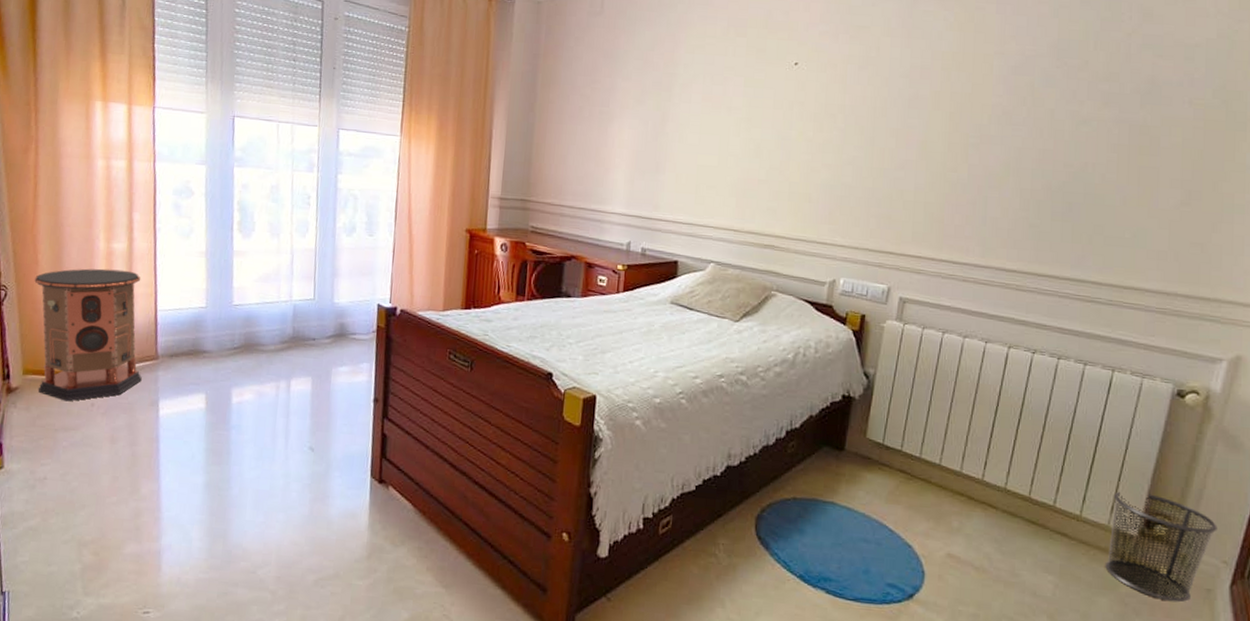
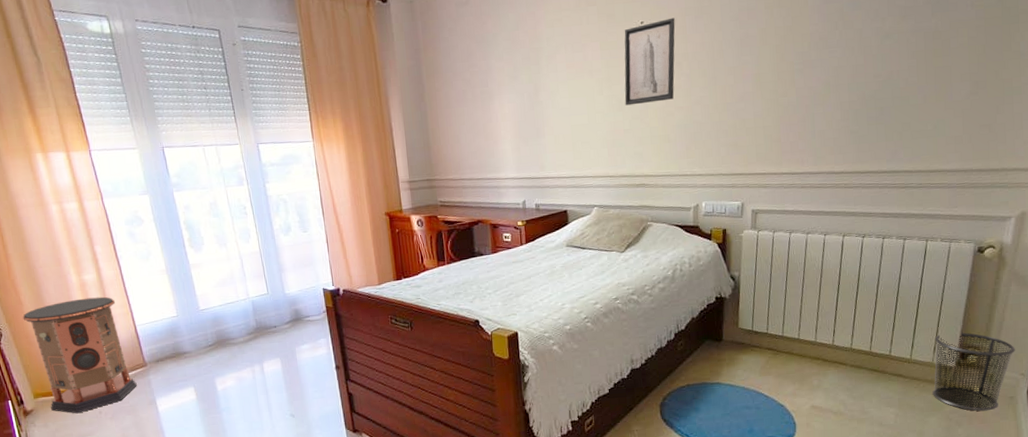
wall art: none [764,63,835,155] -> present [624,17,675,106]

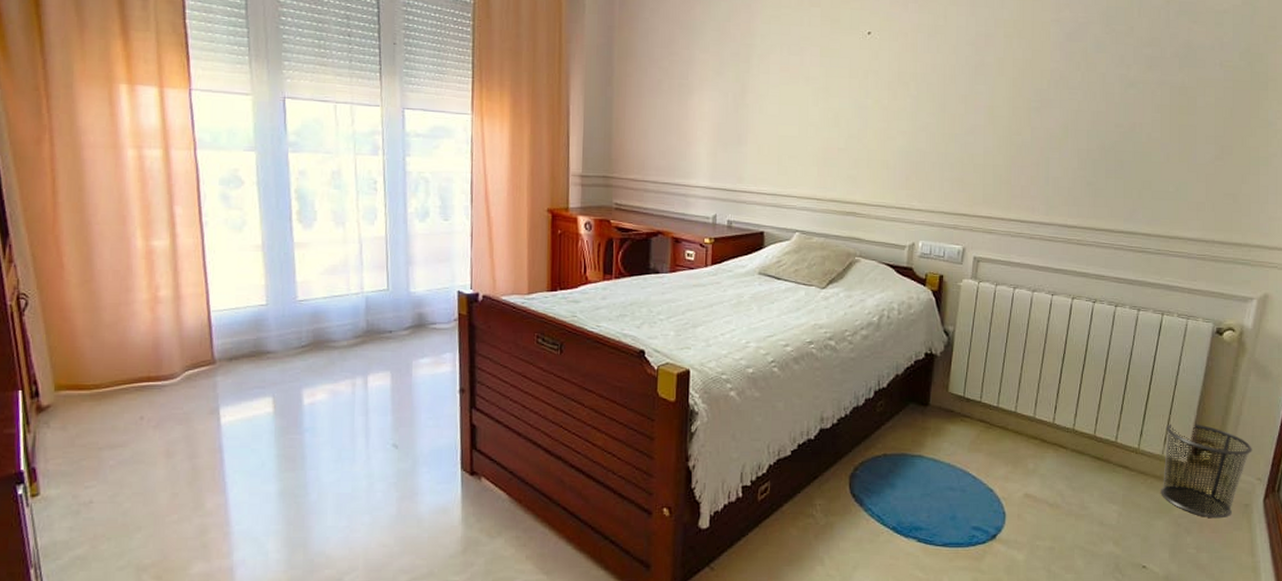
speaker: present [22,296,137,414] -> none [60,269,198,417]
wall art: present [624,17,675,106] -> none [842,32,906,122]

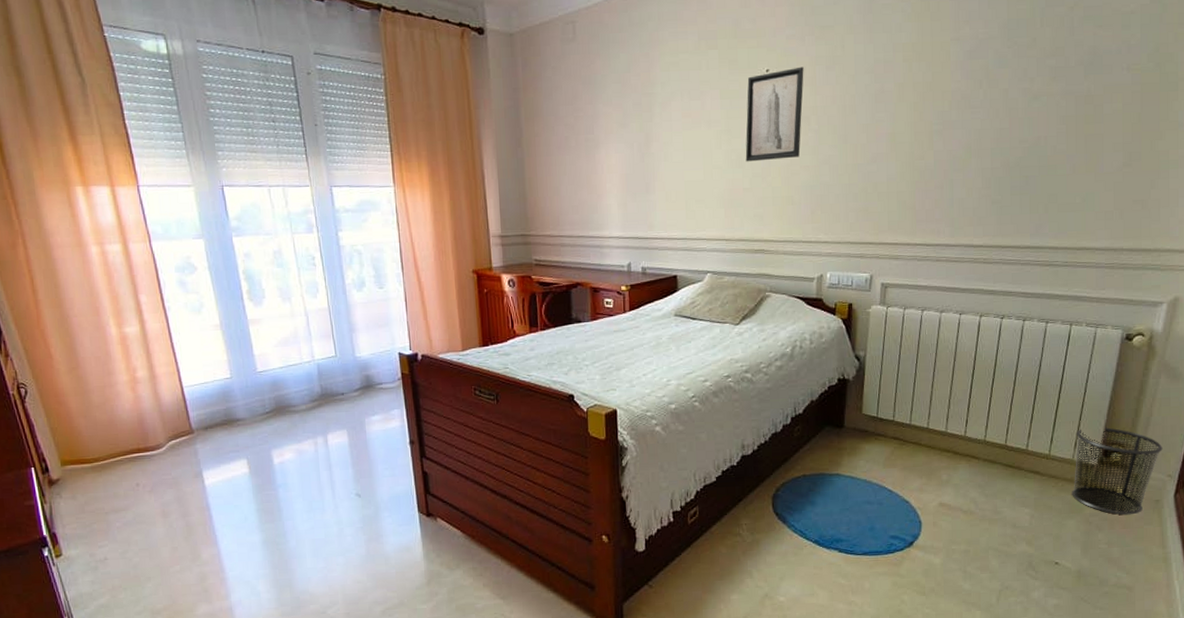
wall art: none [842,32,906,122] -> present [745,66,804,162]

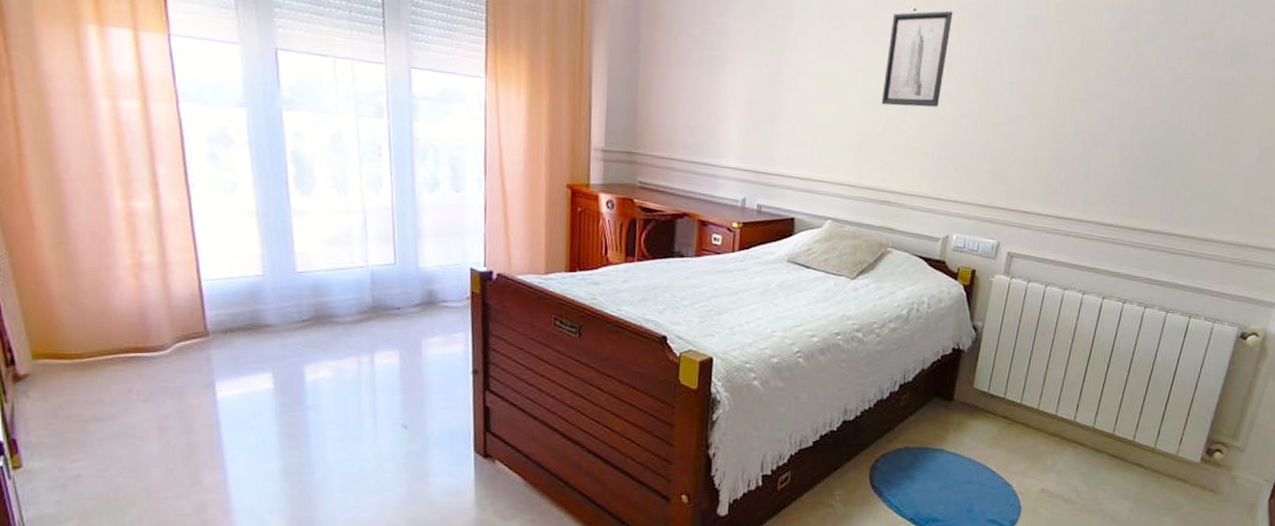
waste bin: present [1072,427,1163,515] -> none [1172,424,1263,517]

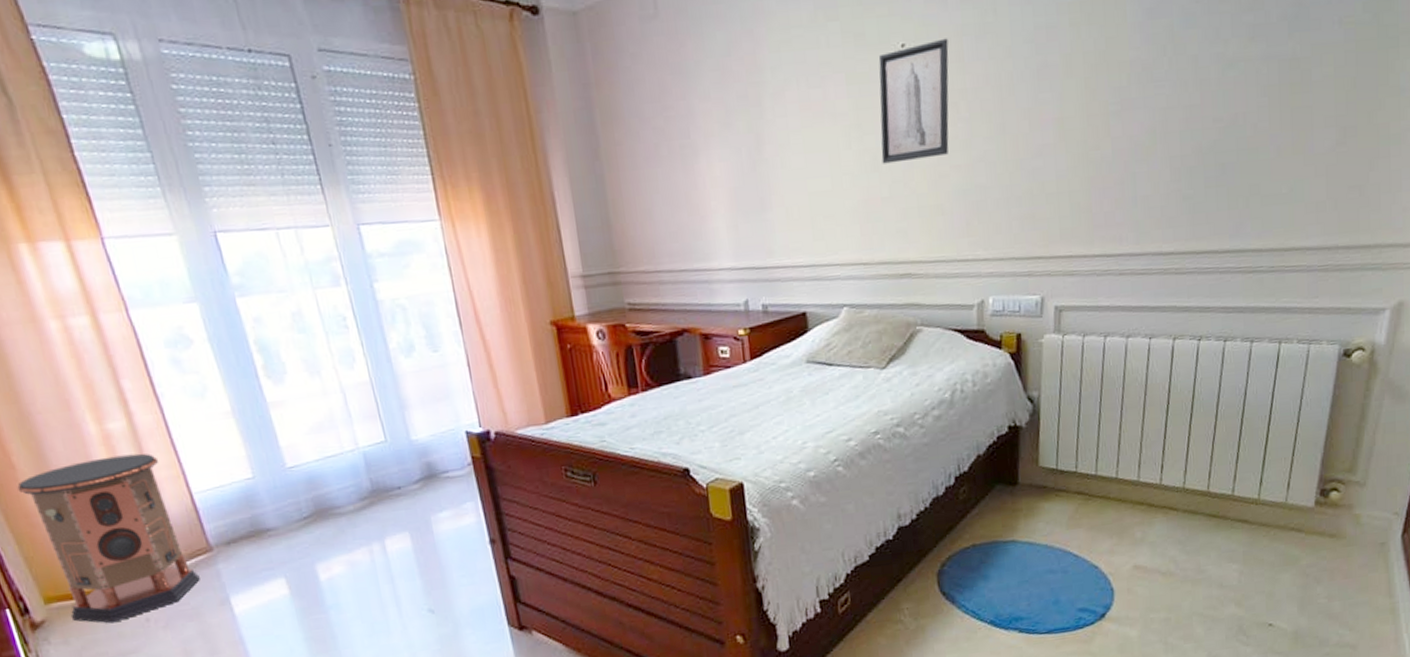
speaker: none [32,232,190,388] -> present [17,453,200,624]

